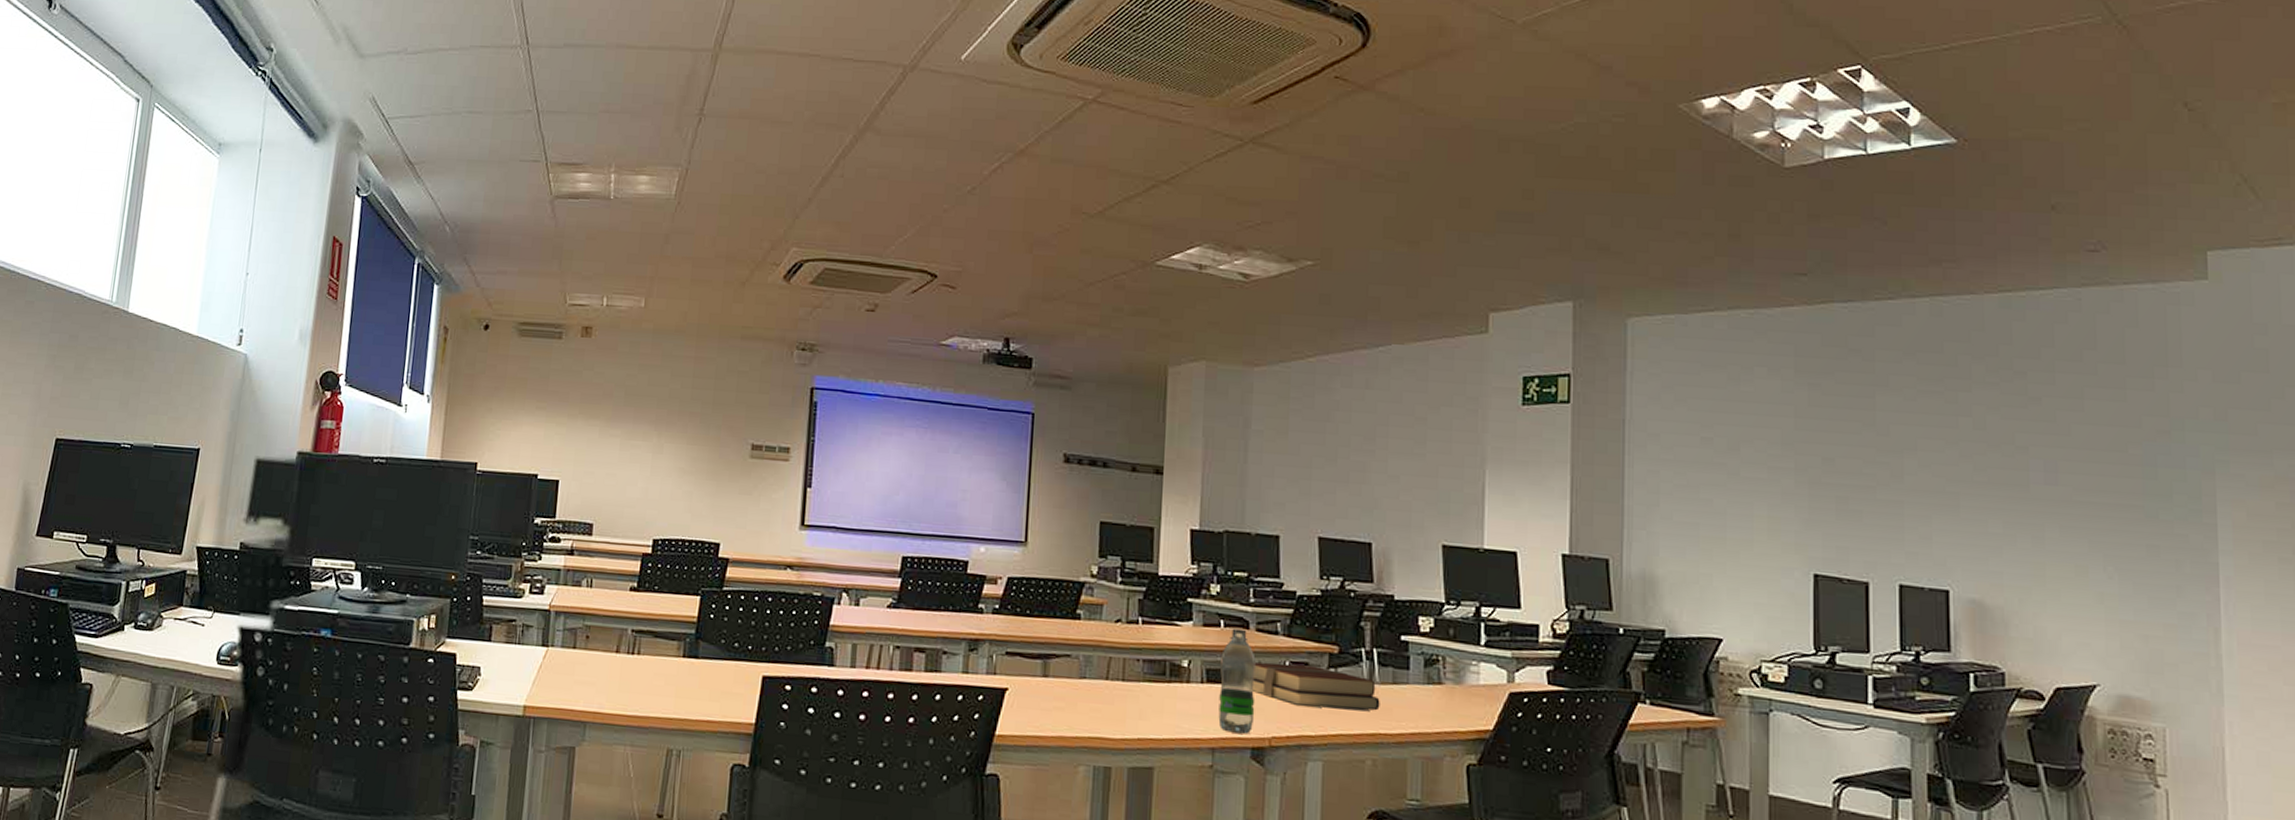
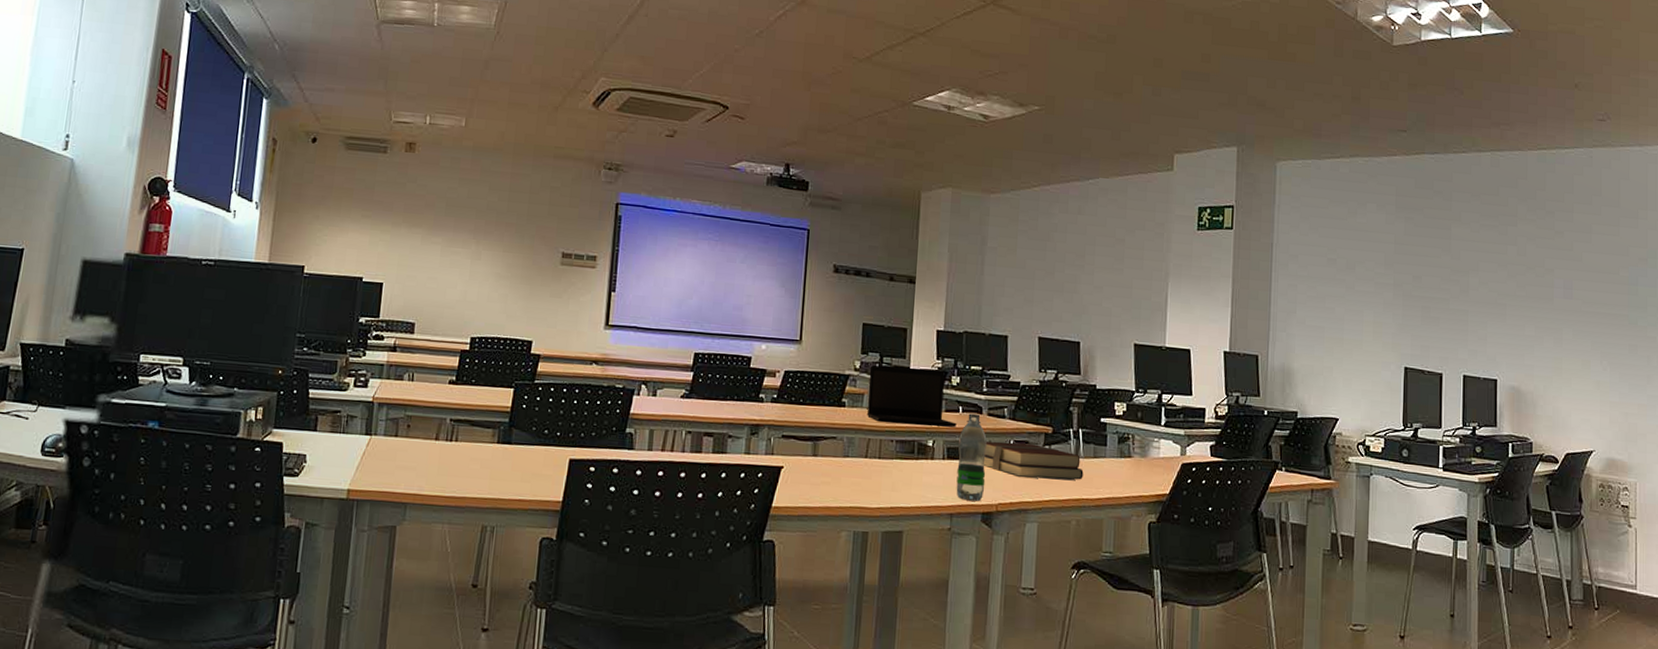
laptop: none [1108,571,1217,645] -> present [867,365,956,427]

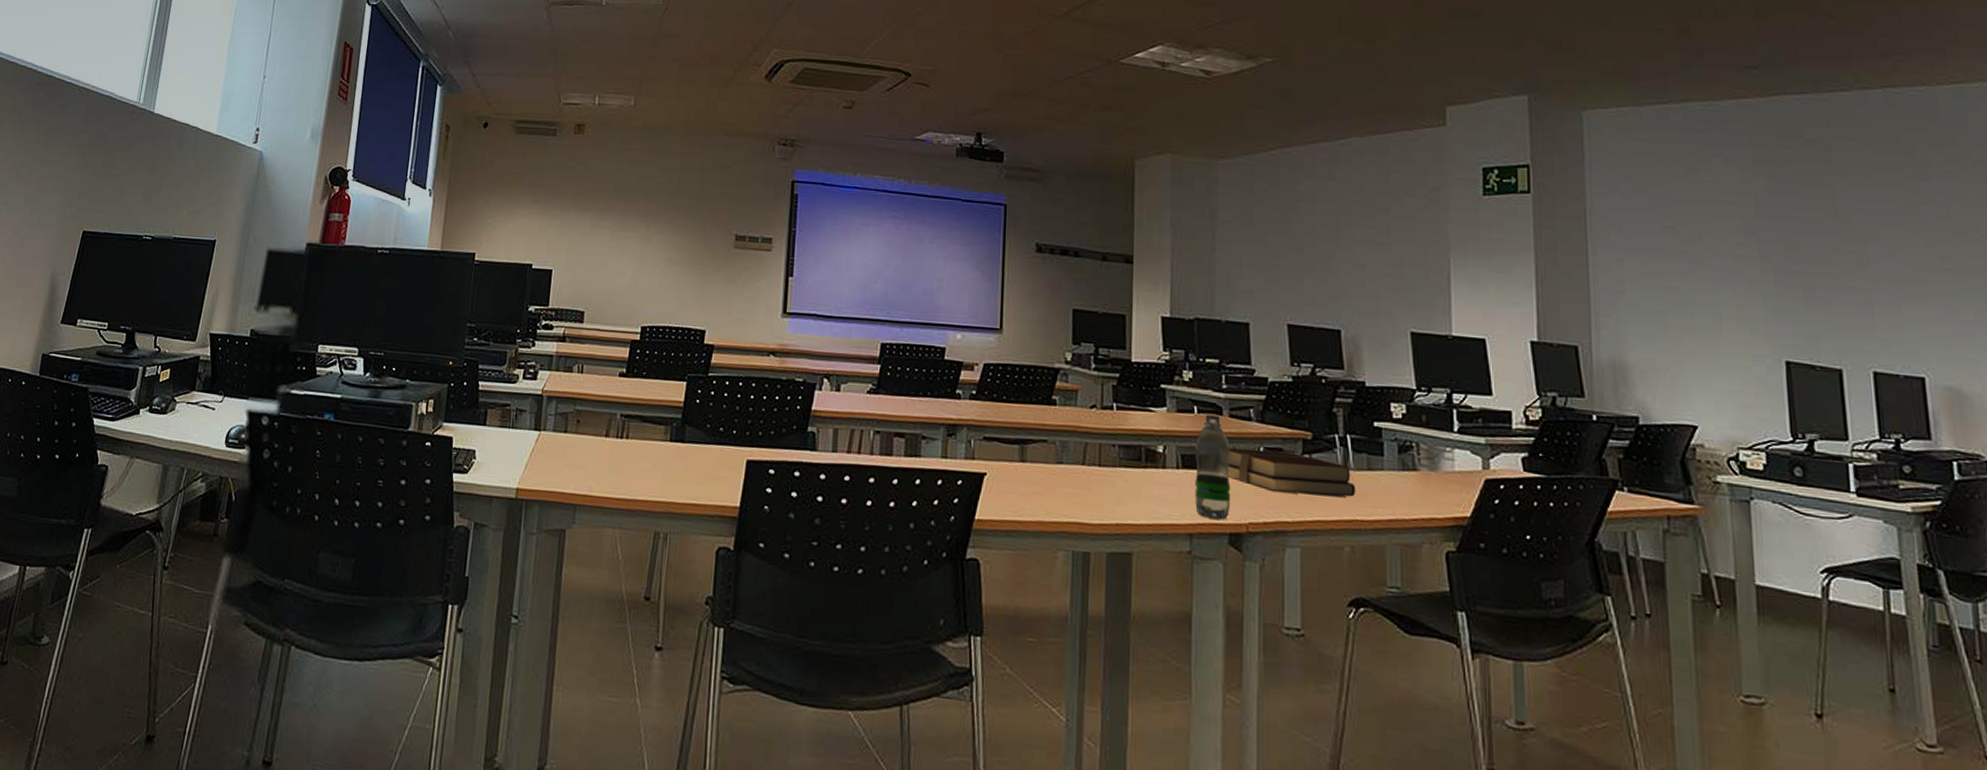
laptop: present [867,365,956,427] -> none [1082,357,1191,431]

